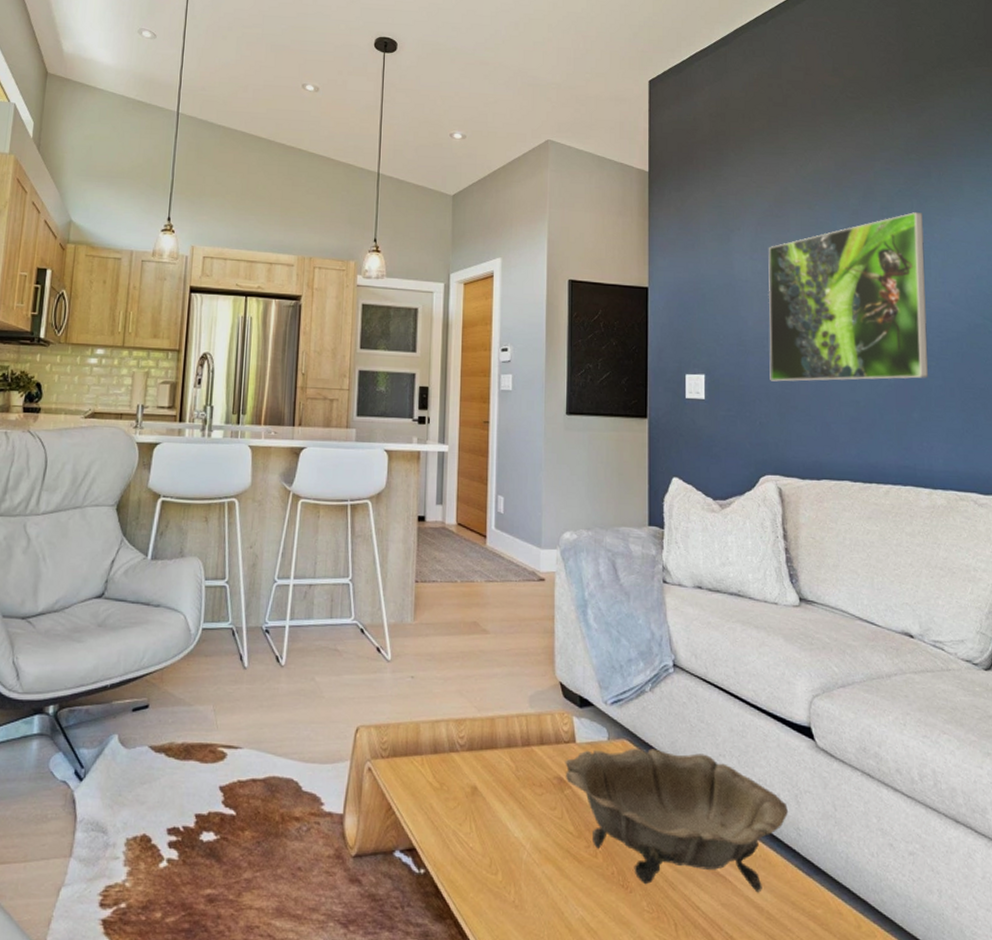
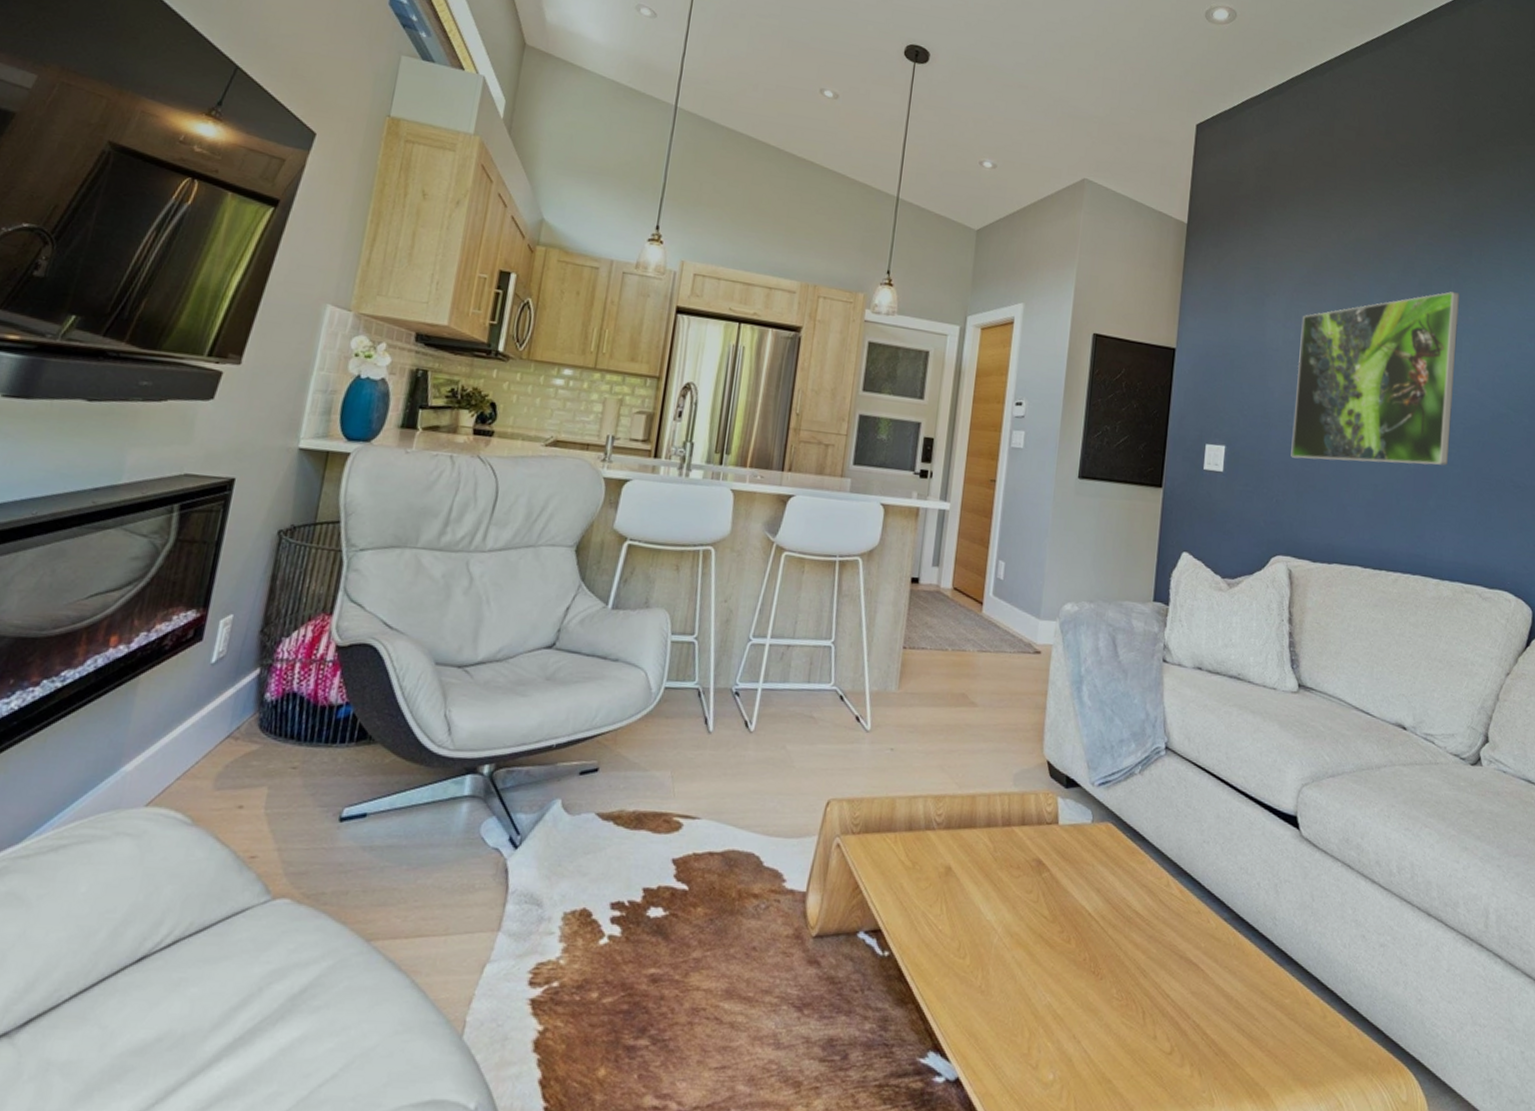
decorative bowl: present [565,748,788,893] -> none [1045,831,1266,982]

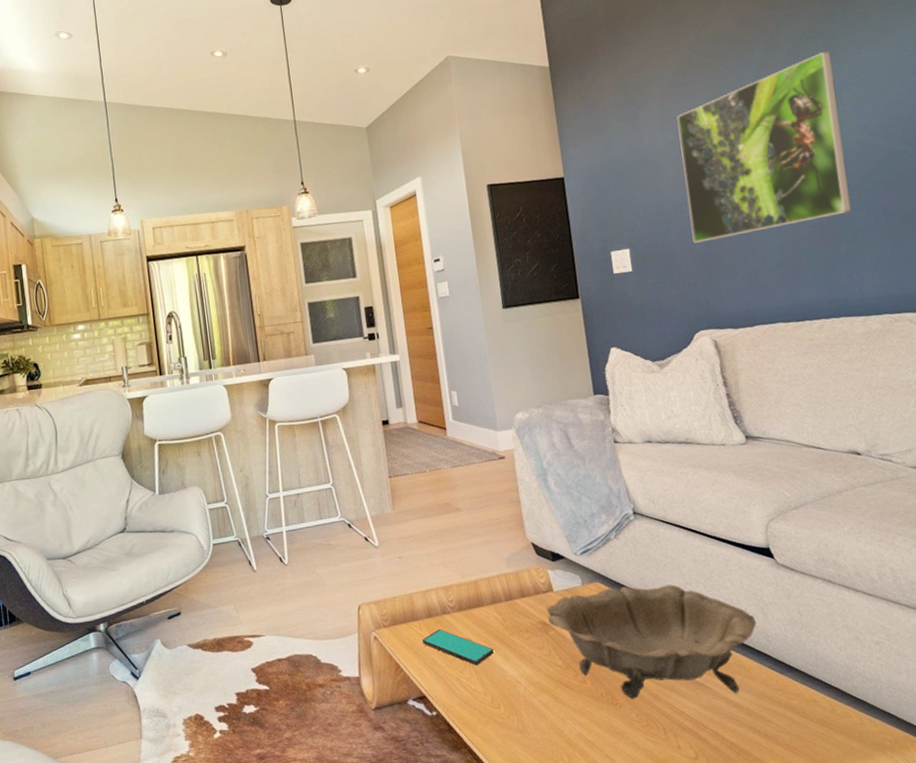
smartphone: none [893,848,975,900] -> present [422,629,494,665]
decorative bowl: none [1045,831,1266,982] -> present [546,584,756,700]

